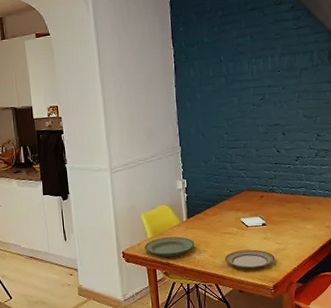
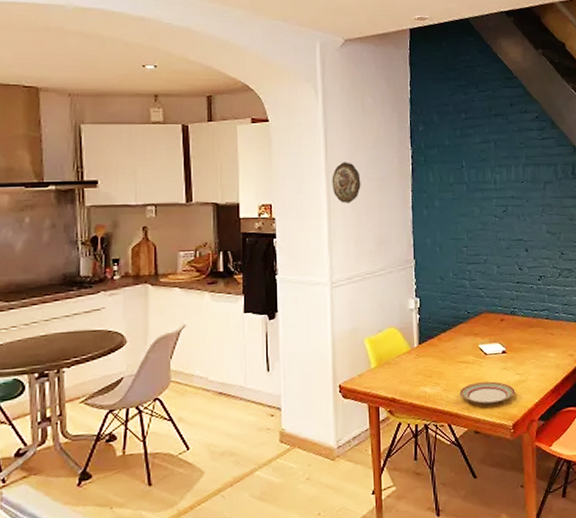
decorative plate: none [105,65,131,101] -> present [332,162,361,203]
plate: present [144,236,195,257] -> none [366,366,426,392]

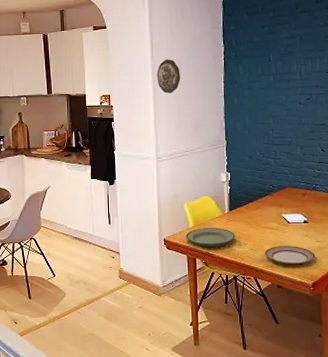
plate: none [366,366,426,392] -> present [186,228,235,248]

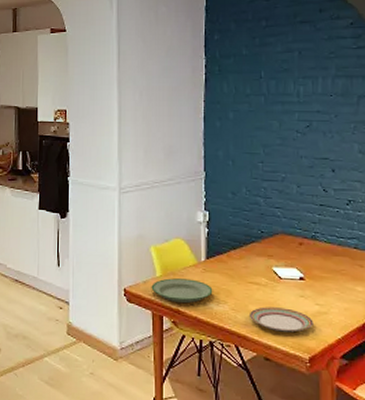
decorative plate: present [156,59,181,93] -> none [123,71,152,111]

